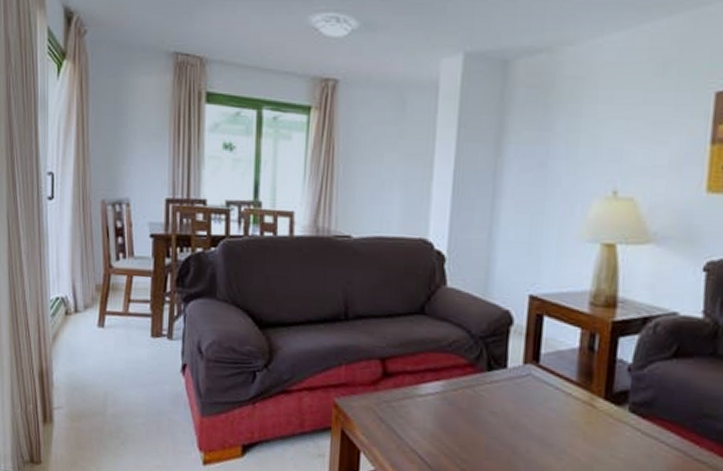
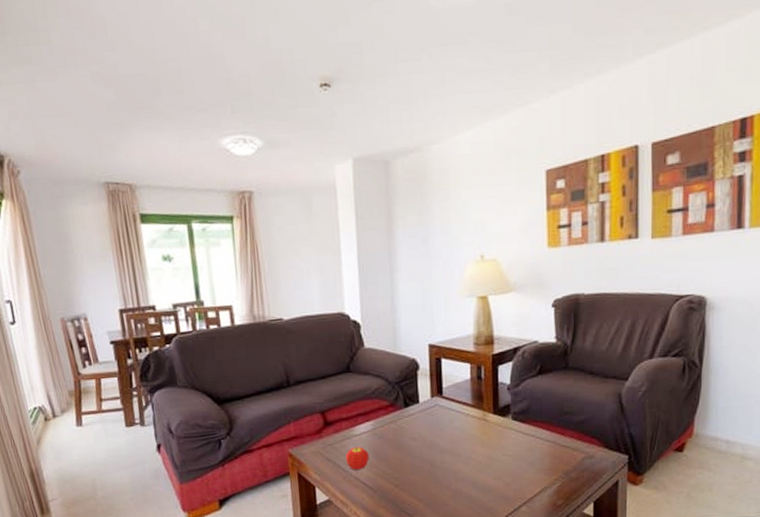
fruit: none [402,410,433,440] -> present [345,446,369,470]

